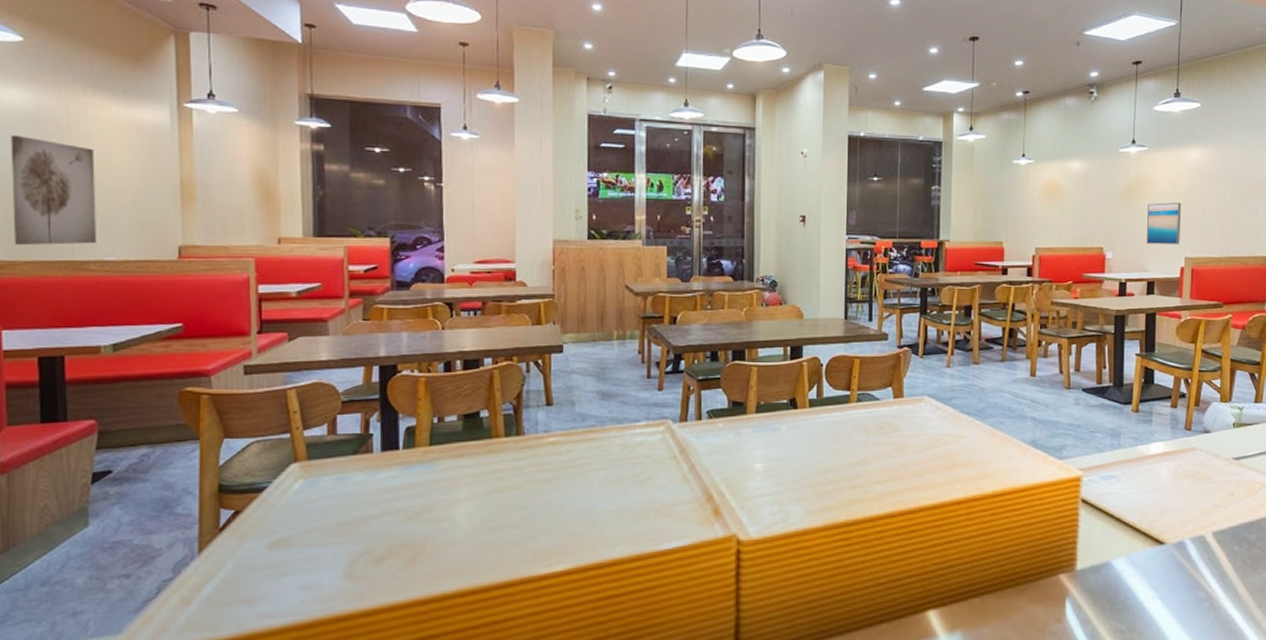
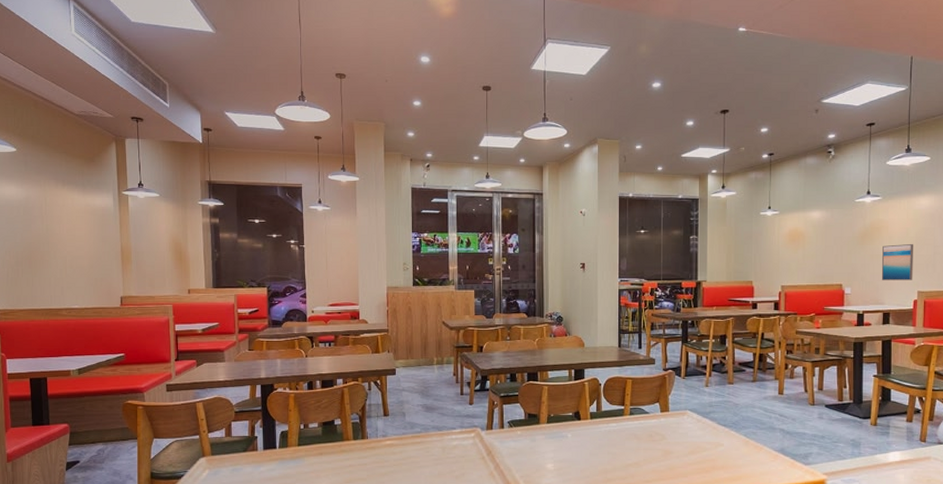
wall art: present [10,134,97,246] -> none [10,219,67,298]

